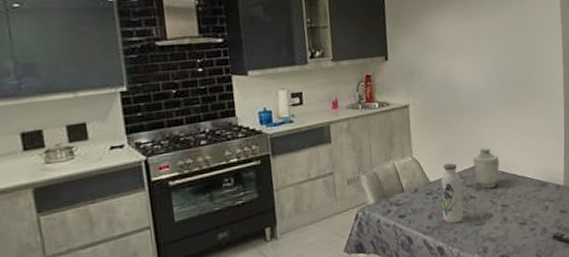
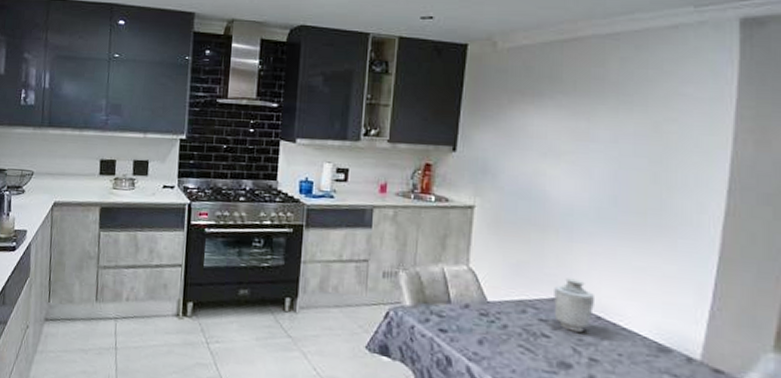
water bottle: present [441,163,464,224] -> none [498,285,532,361]

